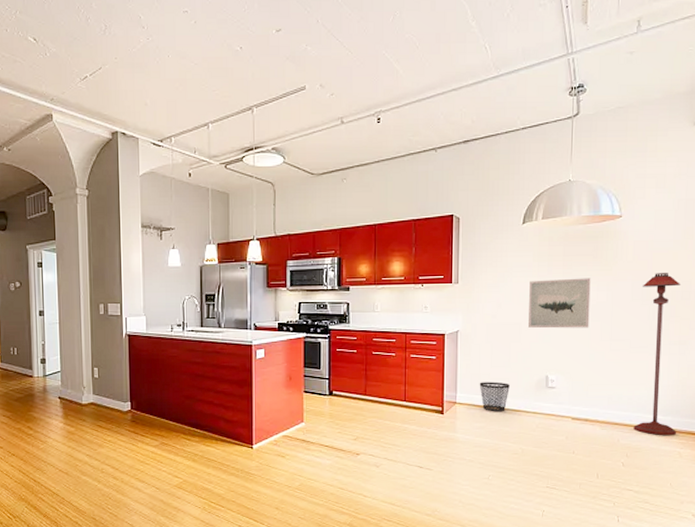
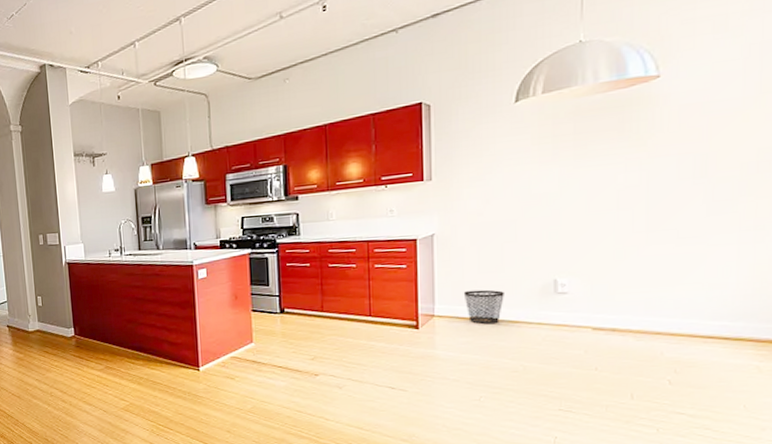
wall art: present [528,278,591,329] -> none [527,157,615,224]
floor lamp: present [633,273,681,436] -> none [685,140,757,347]

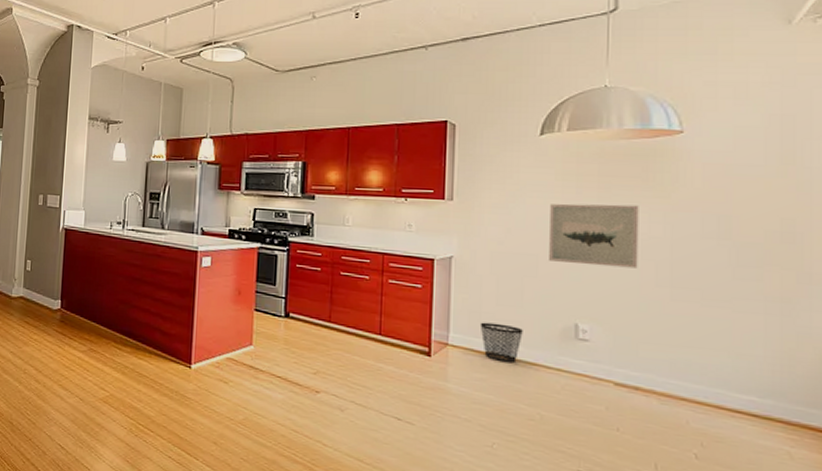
wall art: none [527,157,615,224] -> present [549,203,639,269]

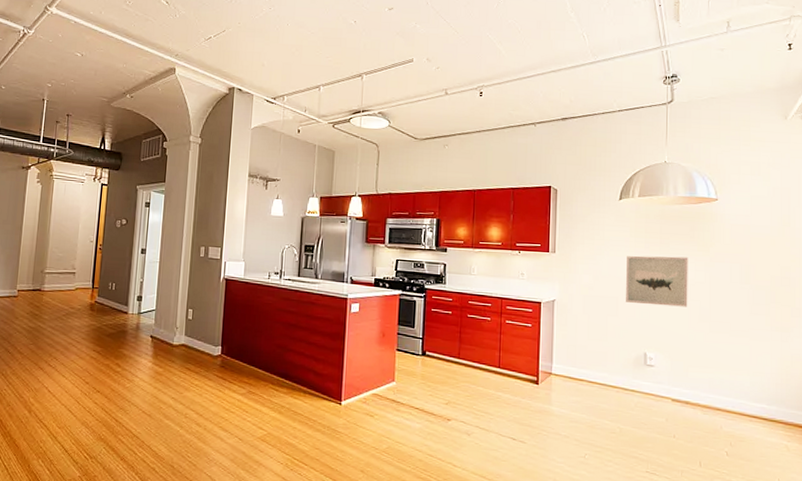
wastebasket: present [480,322,523,364] -> none [575,354,607,387]

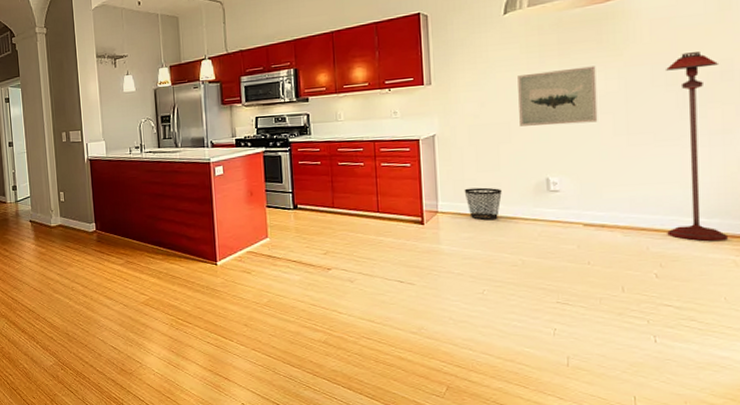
wastebasket: none [575,354,607,387] -> present [464,187,502,221]
floor lamp: none [737,257,783,427] -> present [666,52,729,242]

